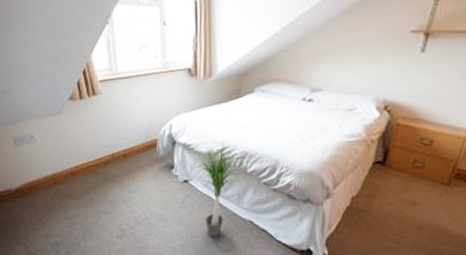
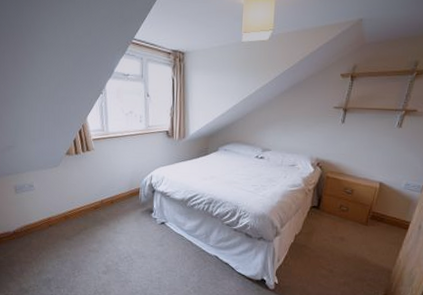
potted plant: present [186,142,249,238] -> none [163,190,214,271]

